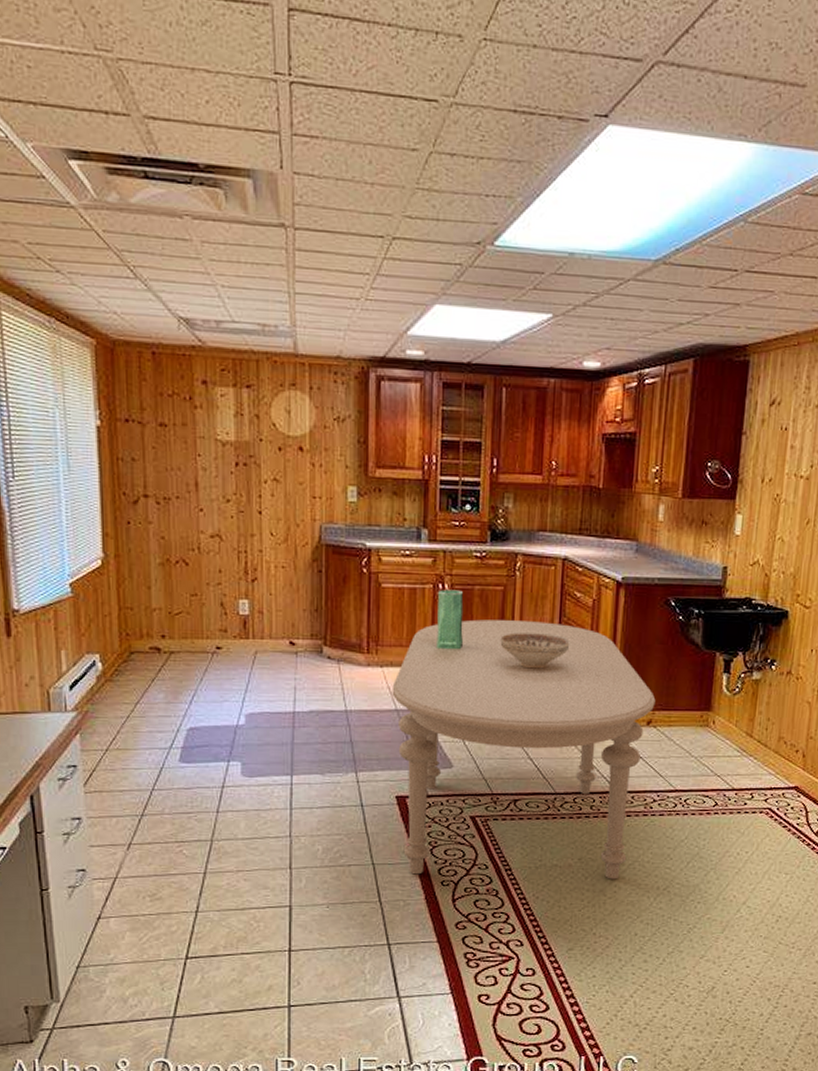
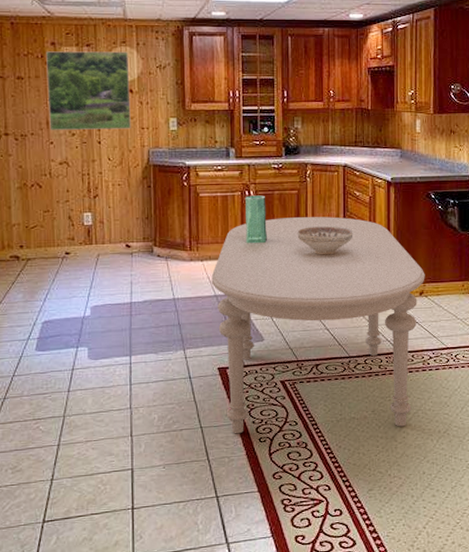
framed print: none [196,392,300,498] -> present [46,51,131,130]

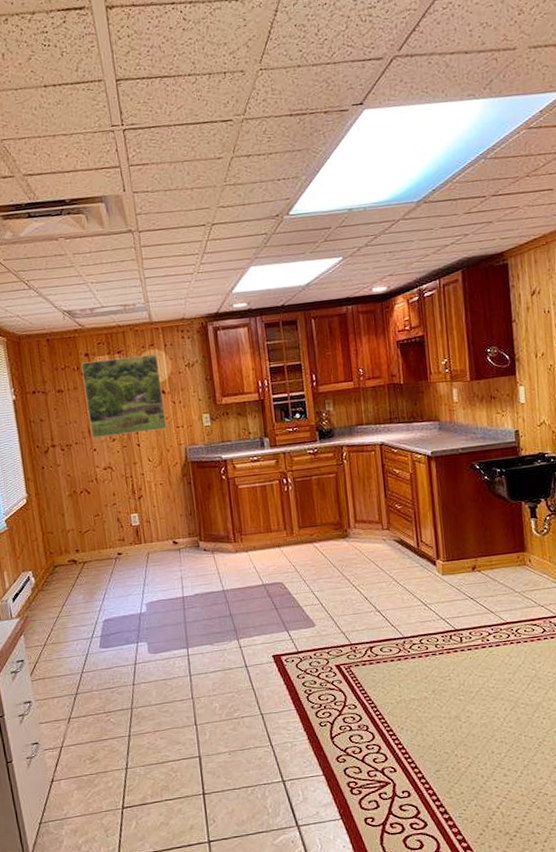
dining table: present [211,216,425,434] -> none [257,497,477,720]
vase: present [245,195,267,244] -> none [284,481,309,531]
decorative bowl: present [297,226,353,255] -> none [339,506,397,537]

